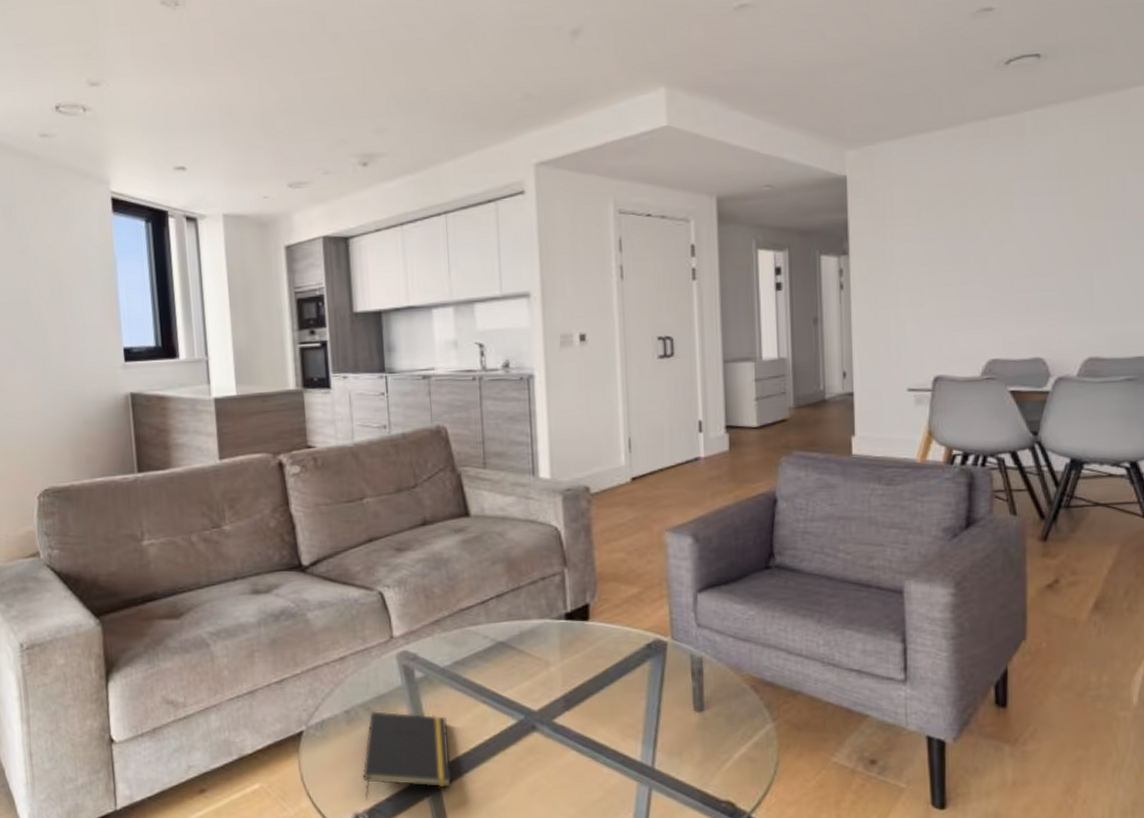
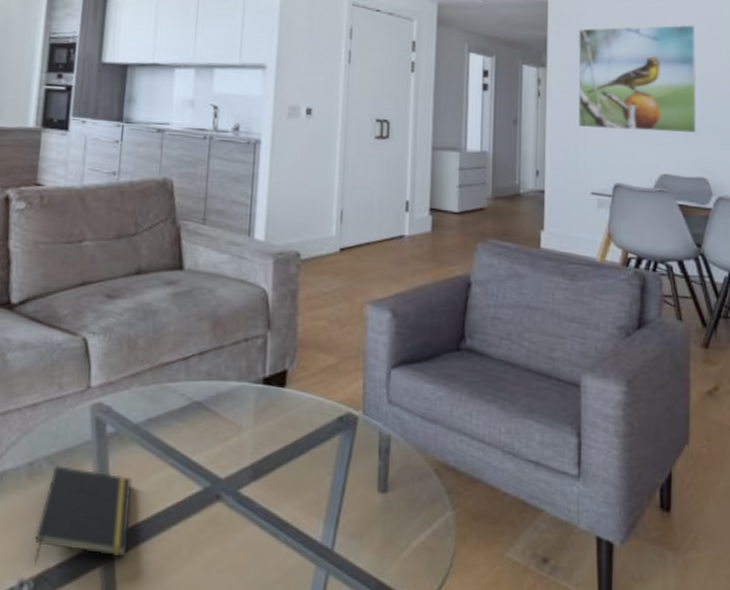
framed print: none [884,182,1031,319] -> present [578,24,697,133]

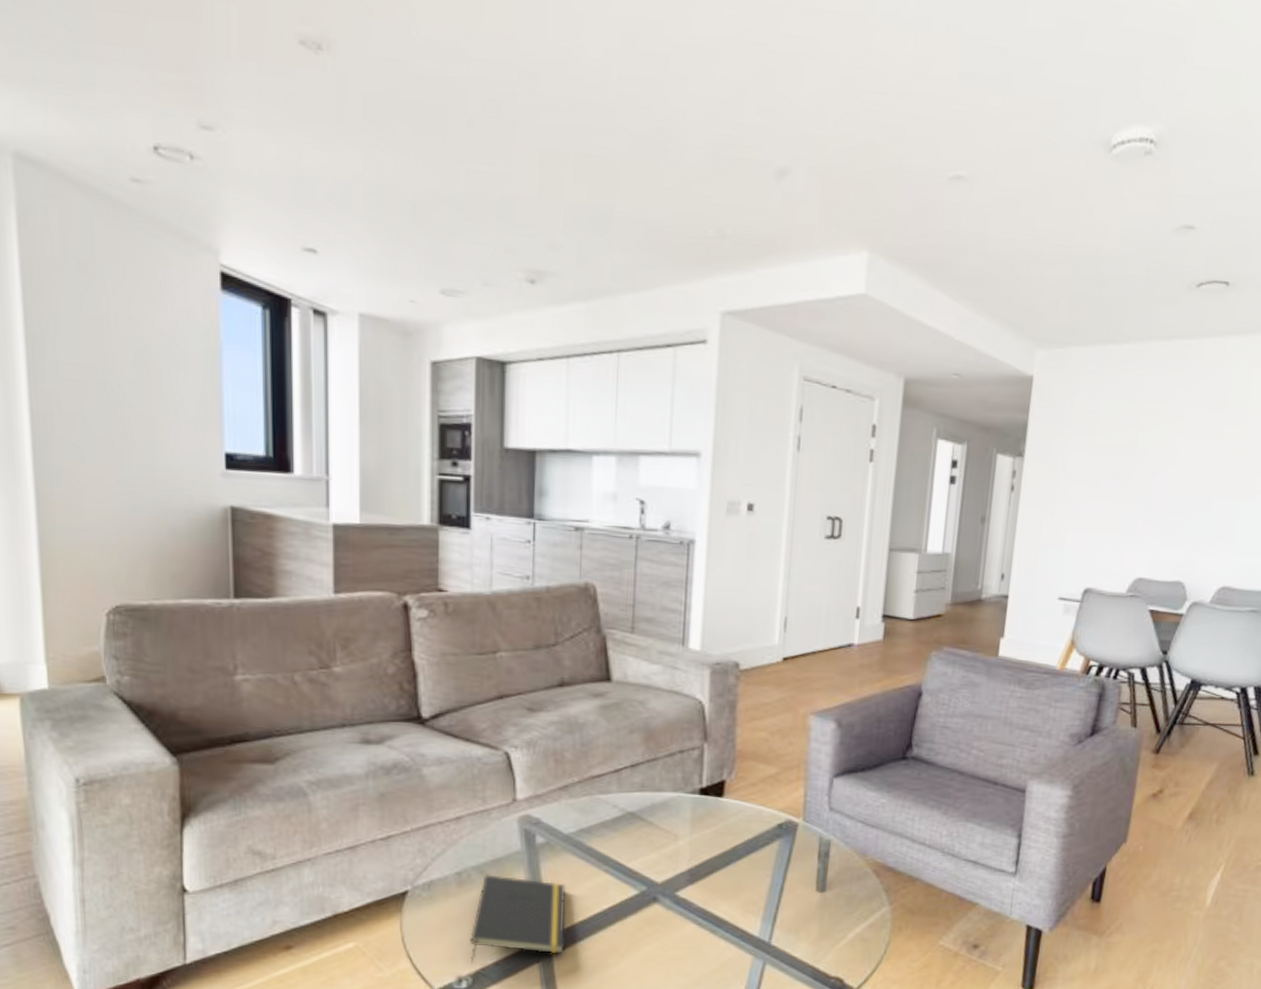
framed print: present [578,24,697,133] -> none [1052,407,1196,533]

